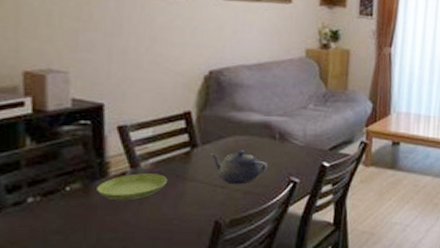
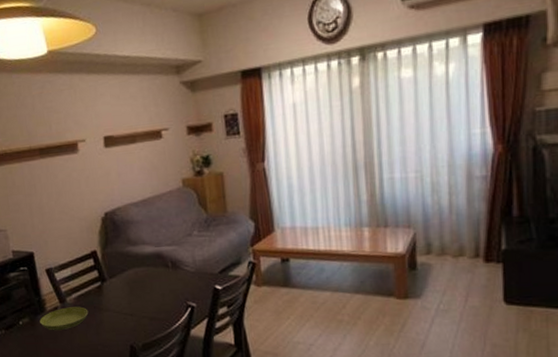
teapot: present [209,150,269,185] -> none [116,280,167,312]

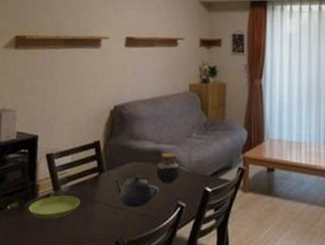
teapot: none [116,280,167,312] -> present [113,175,160,208]
jar: none [160,253,186,286] -> present [156,152,181,184]

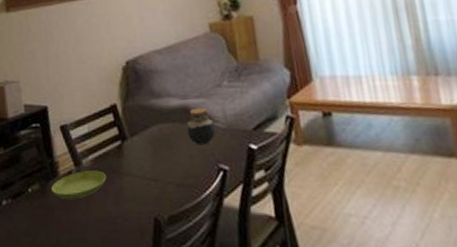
teapot: present [113,175,160,208] -> none [138,139,195,177]

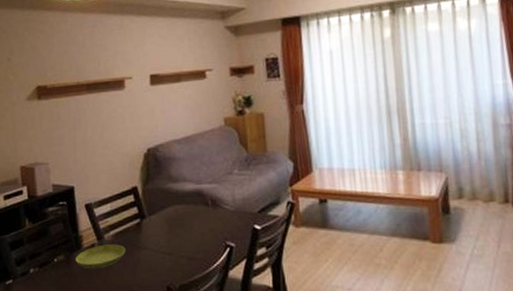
jar: present [187,107,216,146] -> none [200,192,225,225]

